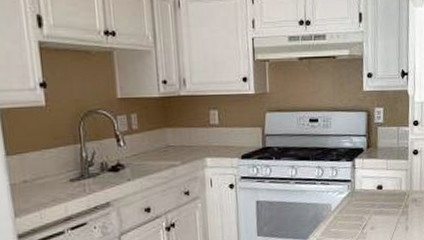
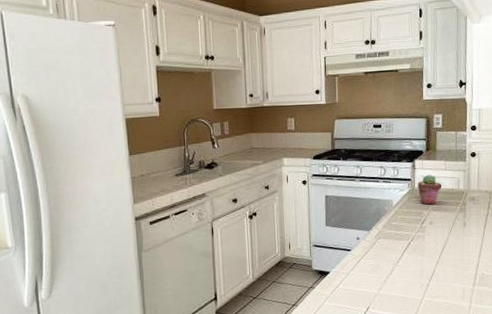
potted succulent: none [357,174,383,208] -> present [417,174,441,205]

